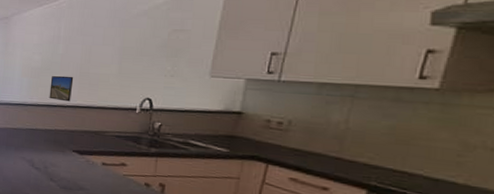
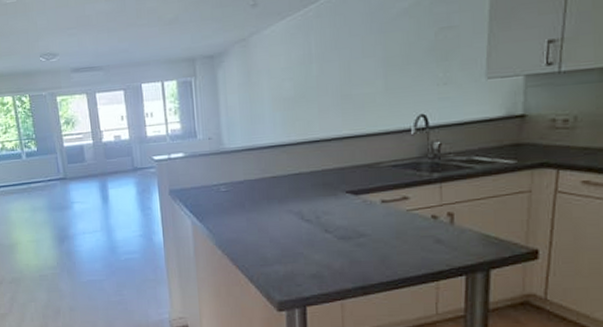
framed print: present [49,75,74,102] -> none [308,101,335,134]

